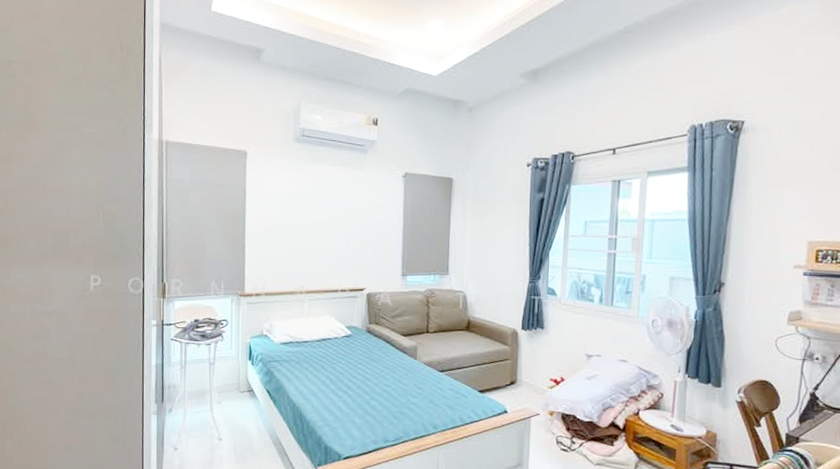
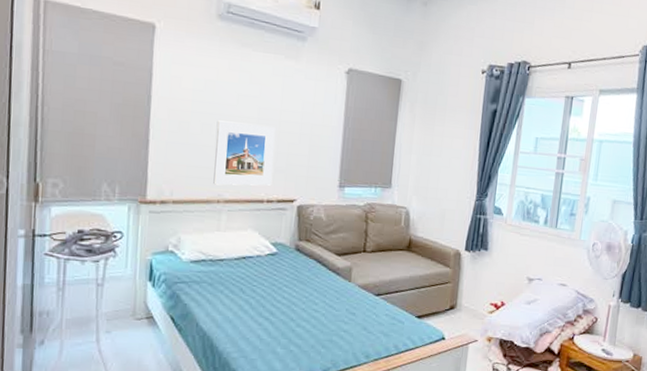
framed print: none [296,225,345,279] -> present [213,120,276,186]

